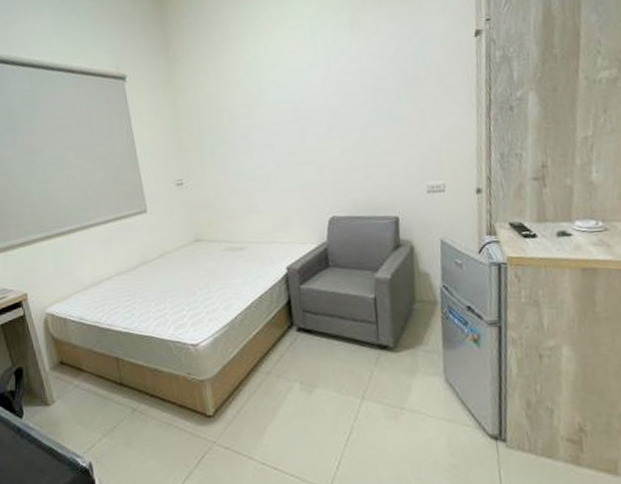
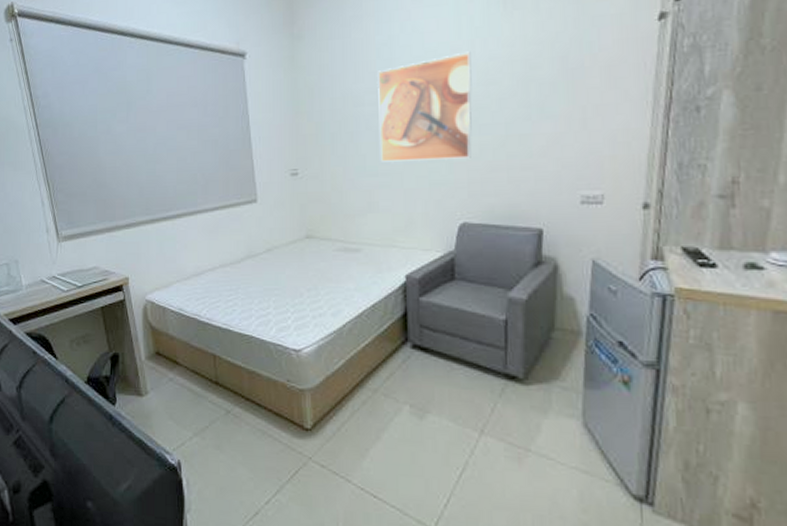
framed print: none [248,67,334,168] -> present [378,51,472,162]

